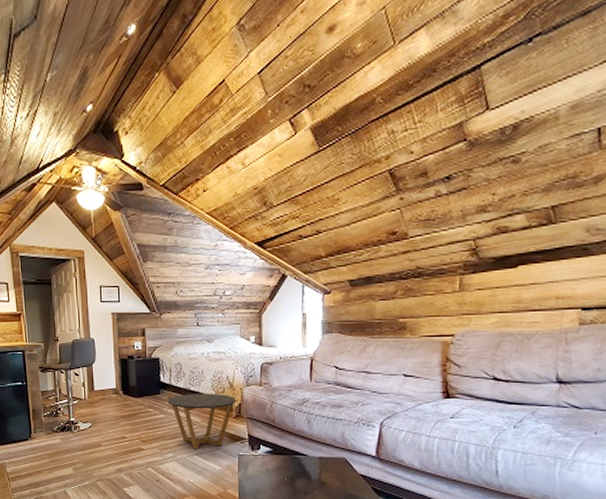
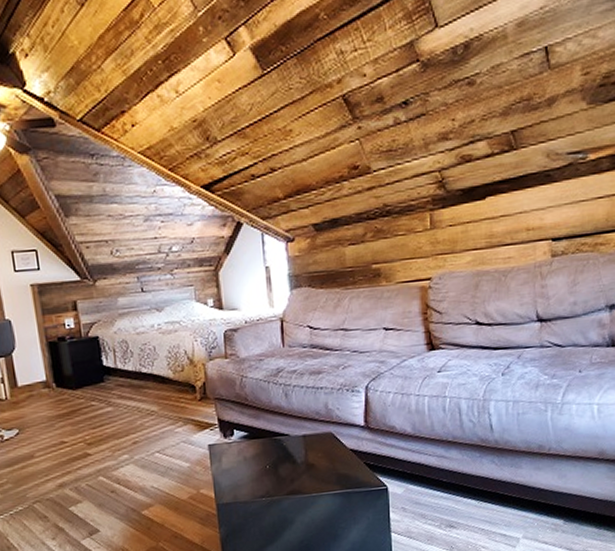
side table: present [167,393,236,450] -> none [114,373,199,446]

